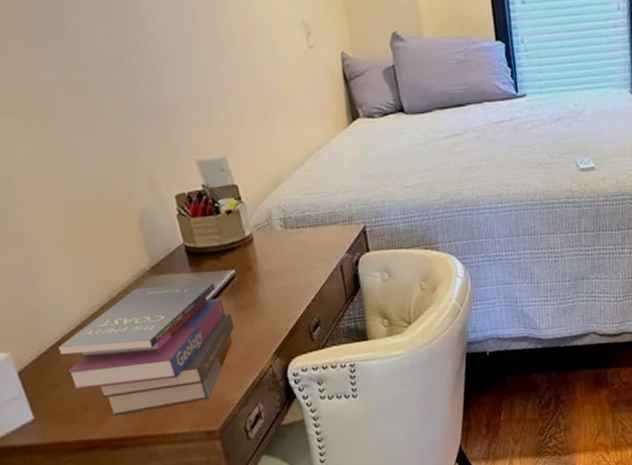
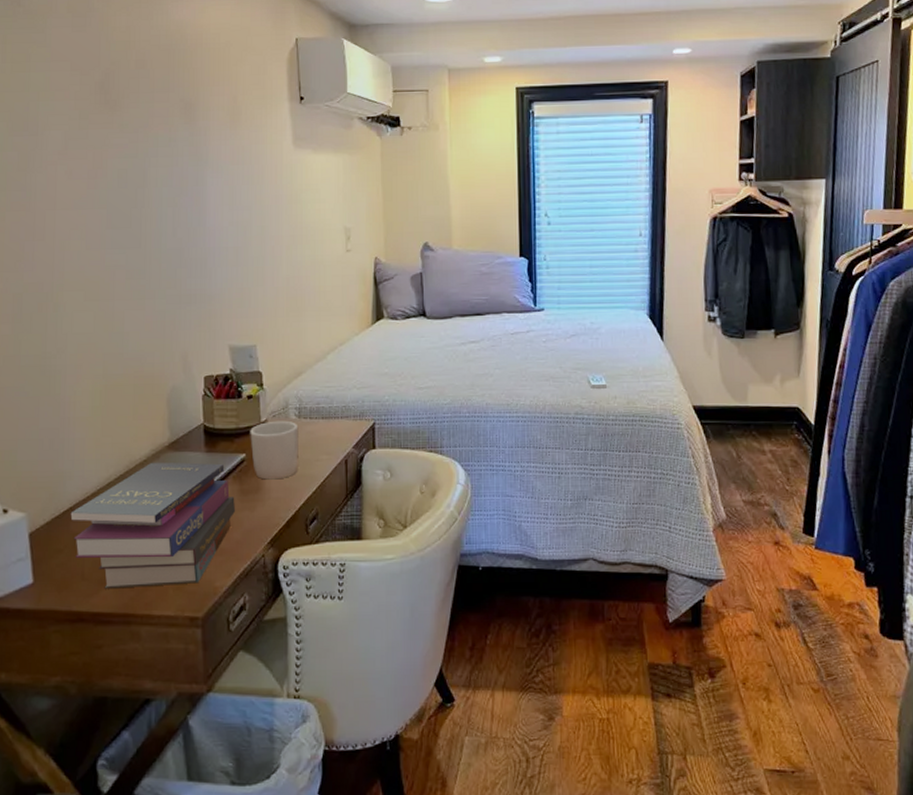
mug: none [235,232,293,294] -> present [250,420,299,480]

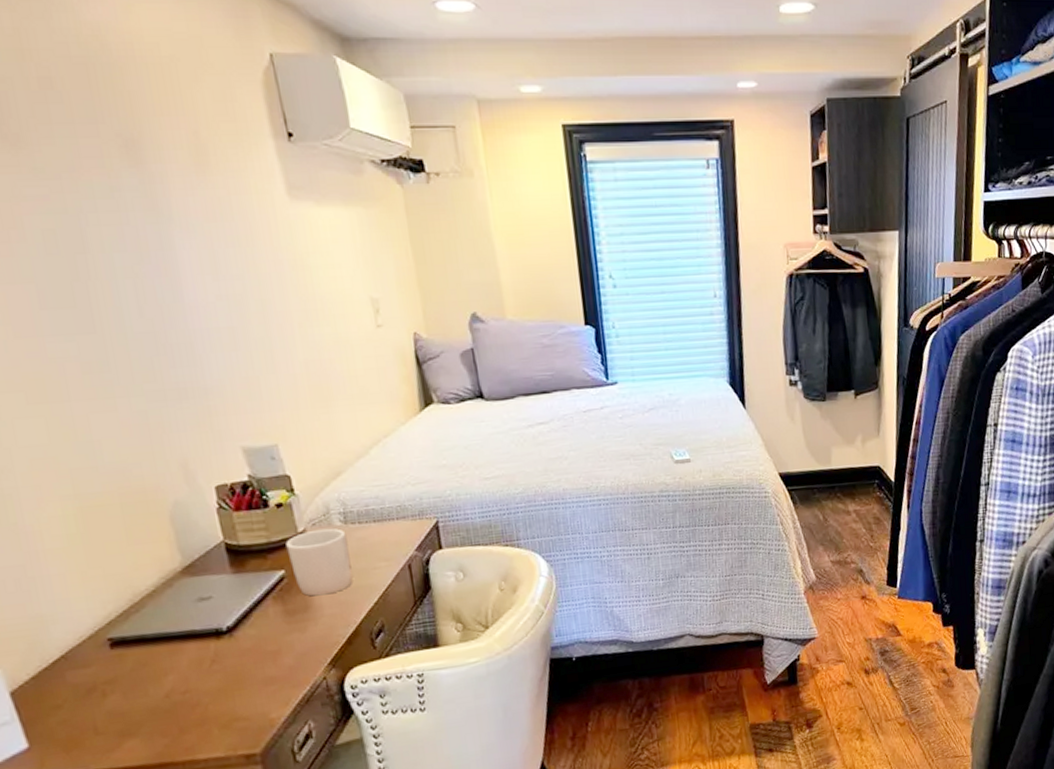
books: present [70,462,236,589] -> none [63,584,283,741]

